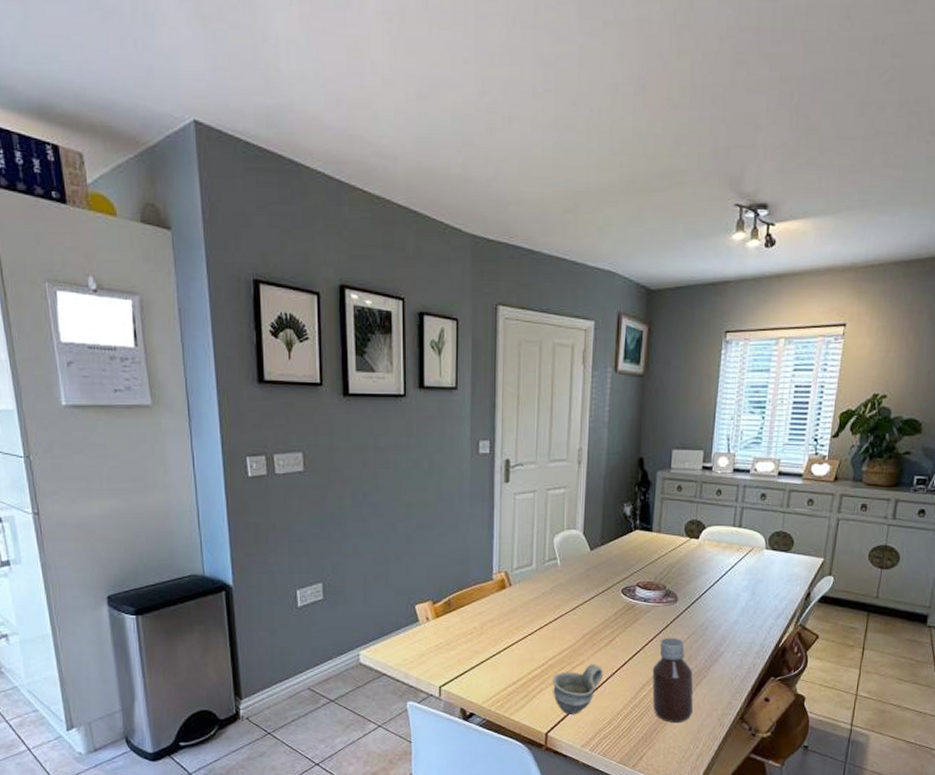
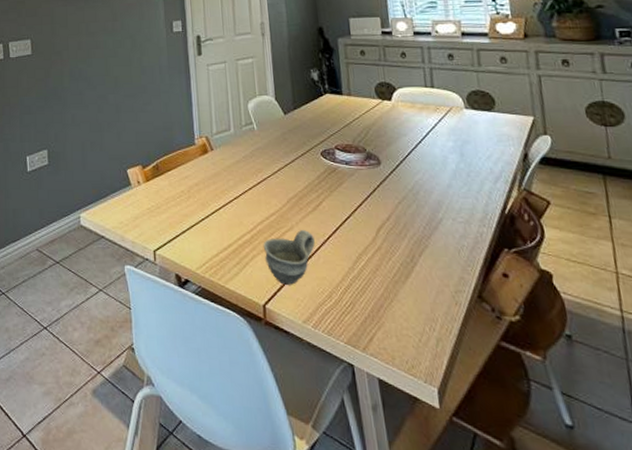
bottle: present [652,637,694,722] -> none [366,202,421,299]

